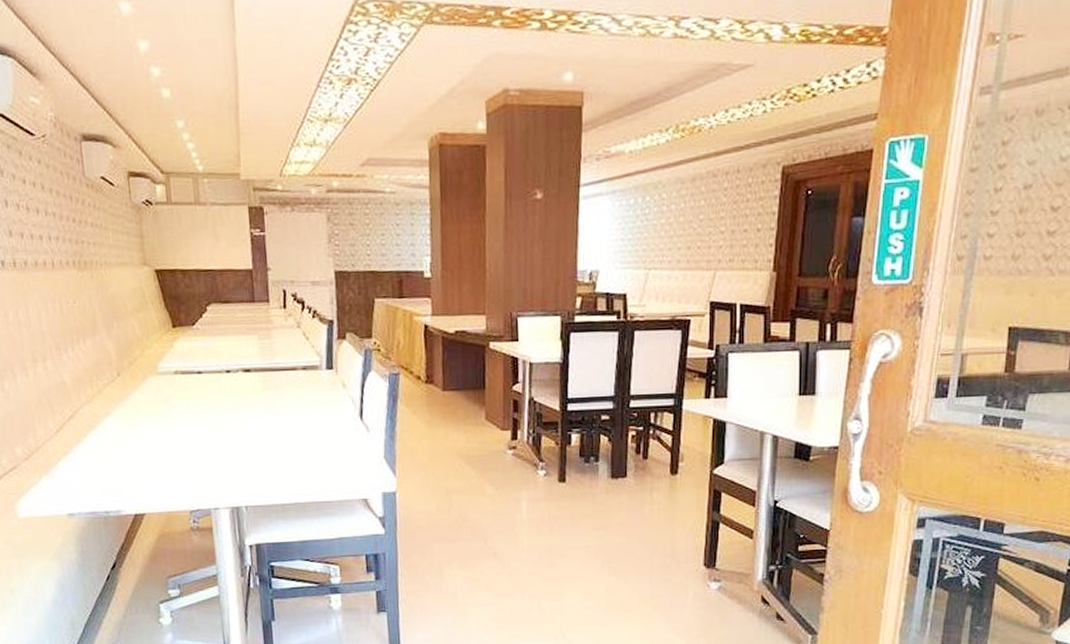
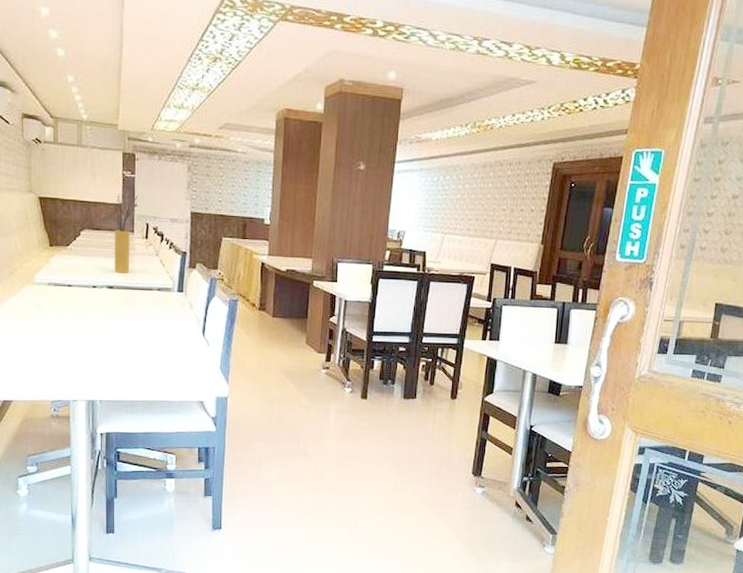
vase: none [242,253,270,353] -> present [113,192,137,273]

